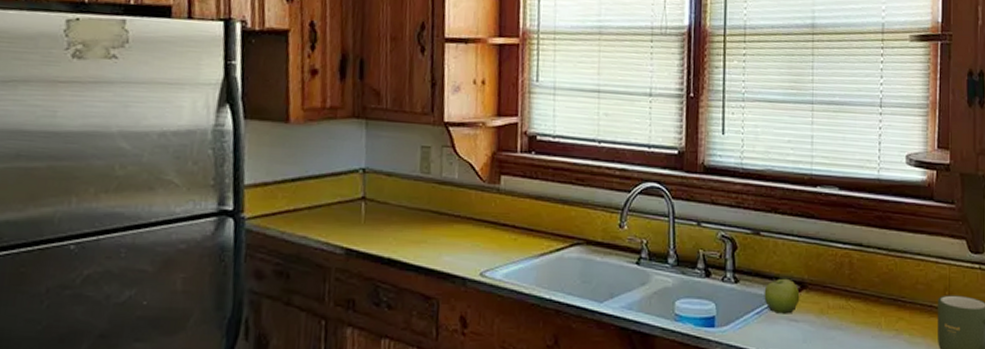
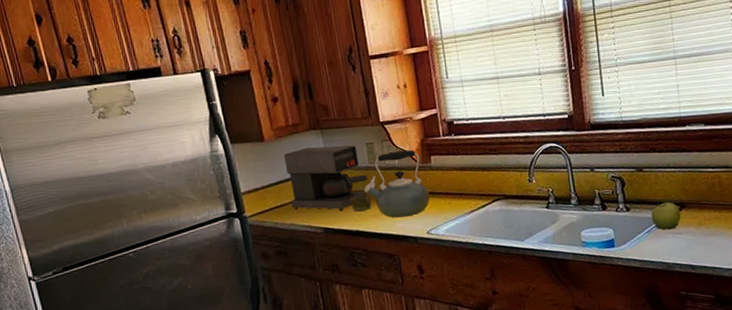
coffee maker: none [308,140,410,229] -> present [284,145,366,211]
jar: none [387,185,416,233] -> present [347,174,372,211]
kettle: none [406,162,491,249] -> present [363,150,430,218]

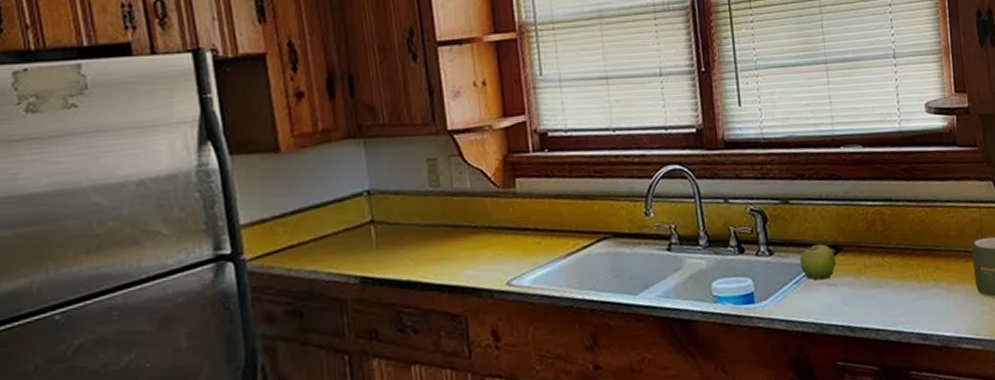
coffee maker: present [284,145,366,211] -> none [308,161,423,253]
jar: present [347,174,372,211] -> none [397,201,431,253]
kettle: present [363,150,430,218] -> none [419,169,512,263]

